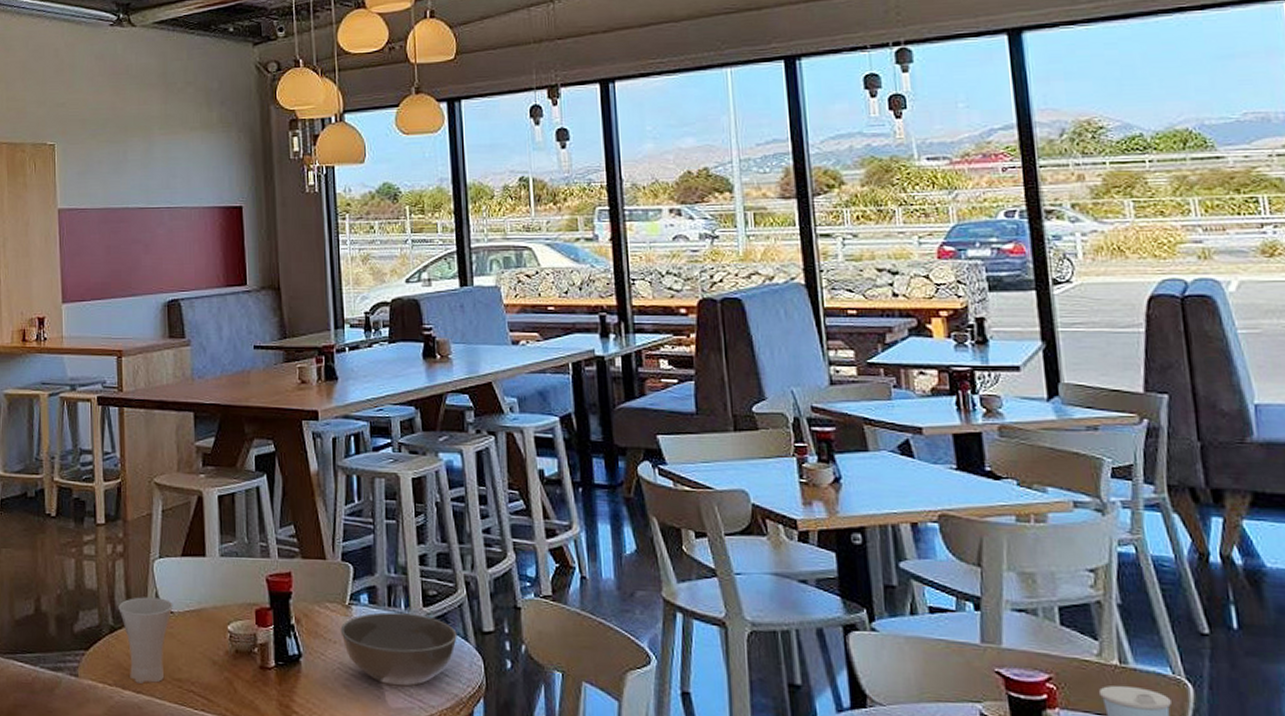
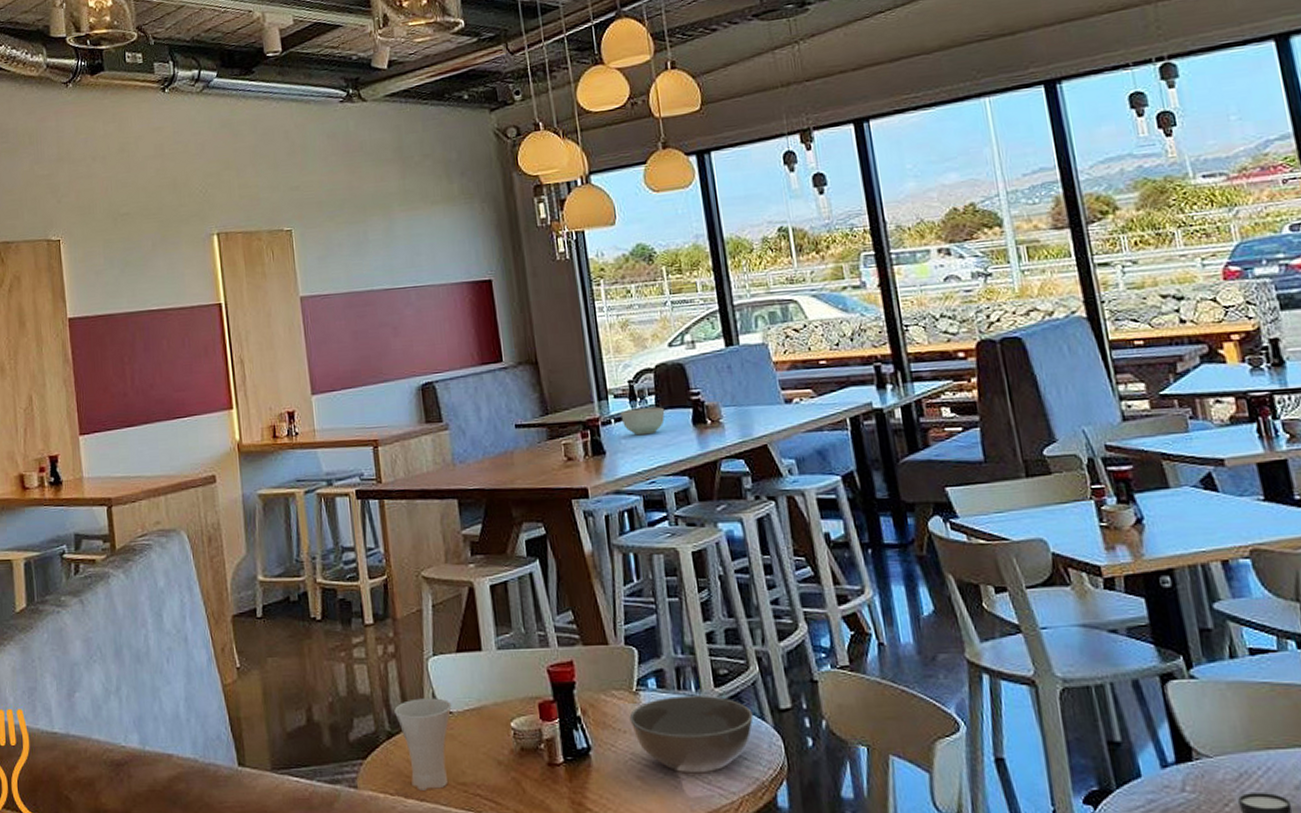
bowl: none [355,339,397,365] -> present [620,407,665,436]

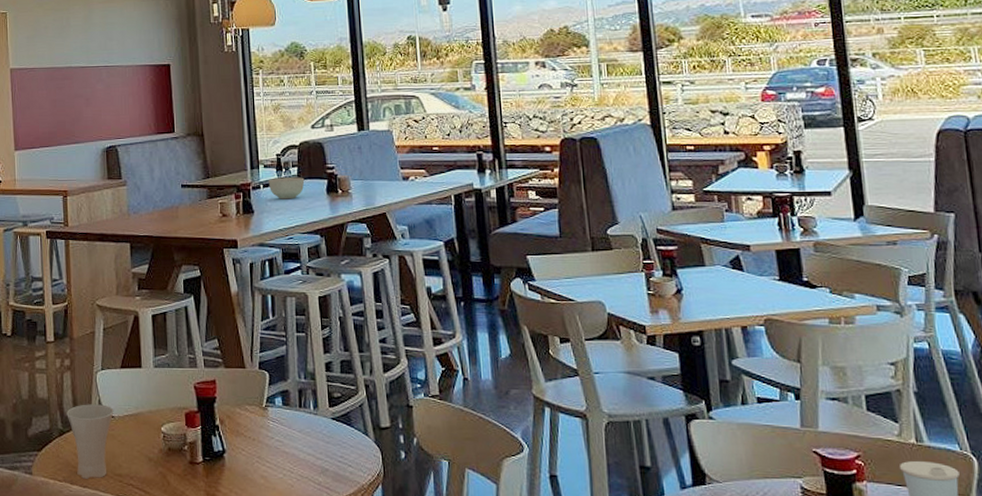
bowl: present [629,696,754,774] -> none [258,413,359,476]

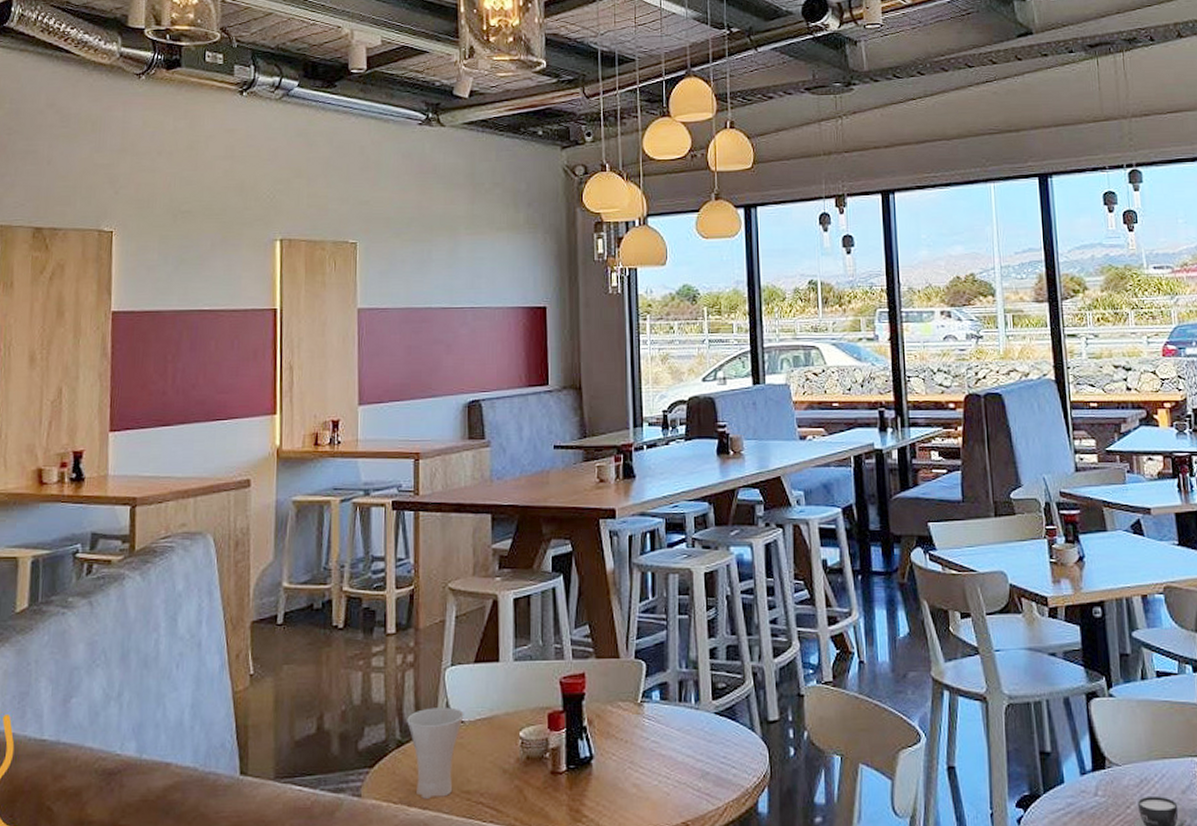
bowl: present [268,177,305,199] -> none [653,437,693,462]

